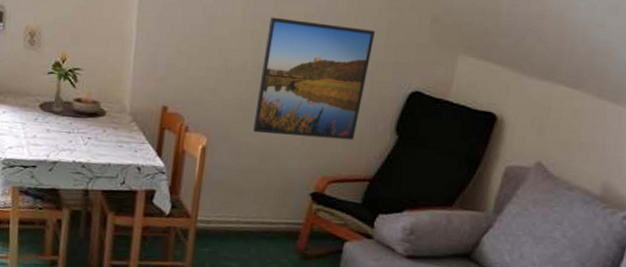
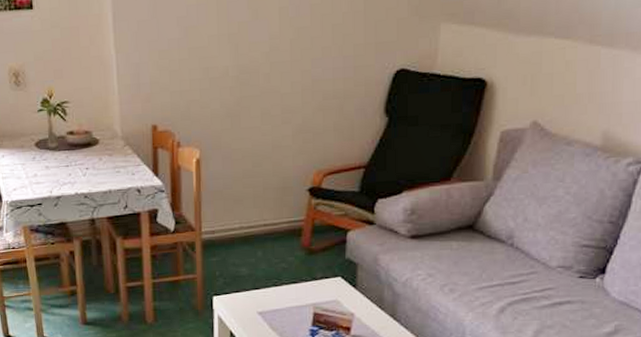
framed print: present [253,17,376,141] -> none [243,12,353,138]

